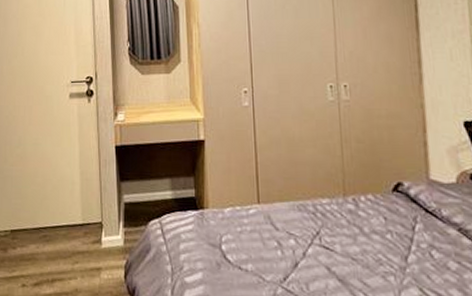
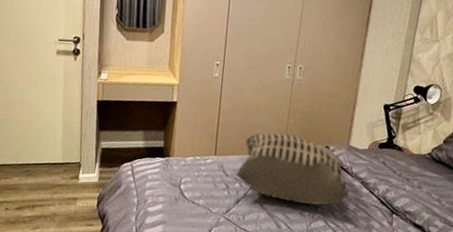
cushion: none [287,169,446,266] -> present [235,133,350,206]

